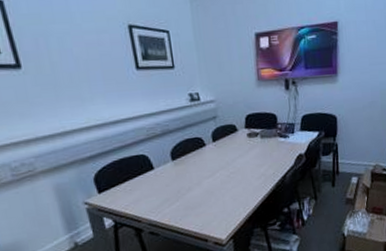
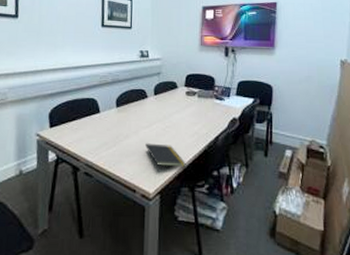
notepad: none [211,190,256,219] -> present [145,143,186,172]

